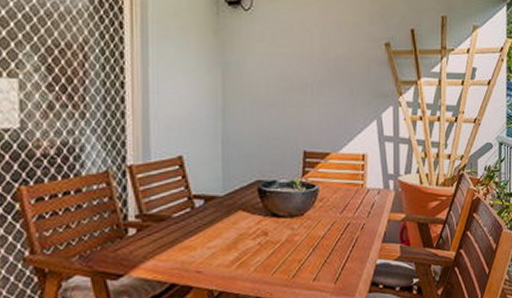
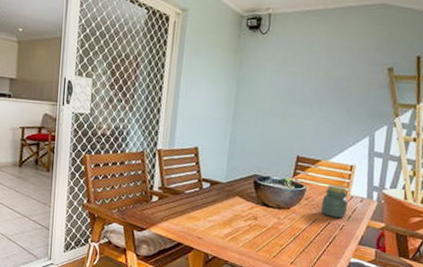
jar: none [337,179,366,216] -> present [320,185,348,218]

